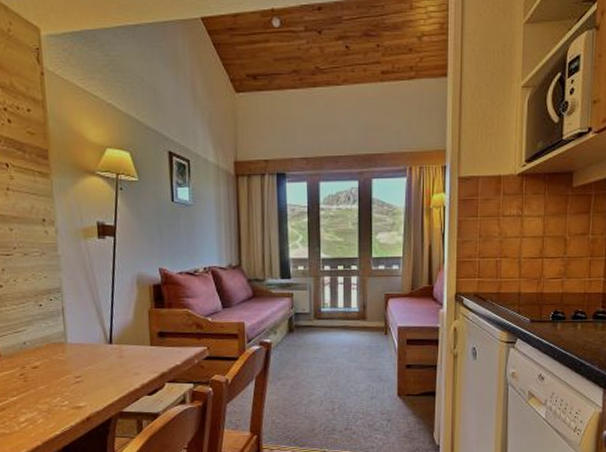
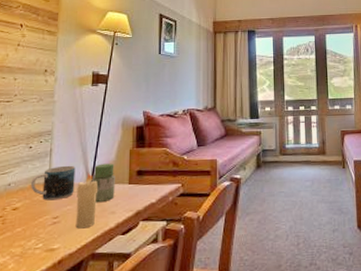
mug: none [47,325,94,360] -> present [31,165,76,201]
candle: none [96,333,119,388] -> present [75,173,98,229]
jar: none [110,324,137,364] -> present [91,163,115,203]

